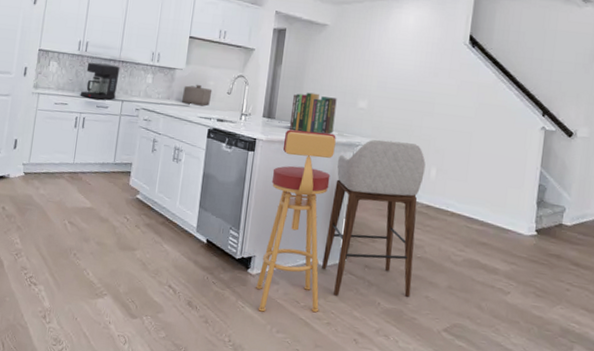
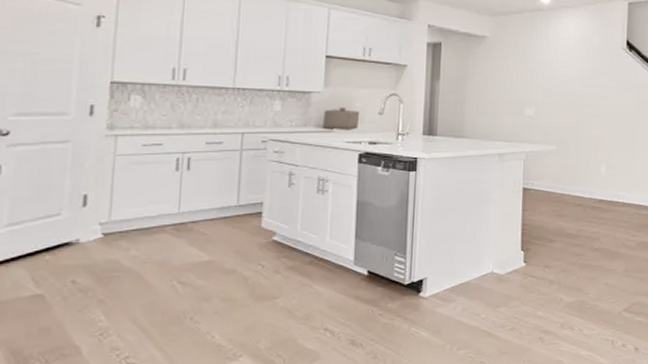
coffee maker: present [80,62,120,100] -> none [180,92,236,136]
bar stool: present [256,129,336,313] -> none [430,143,505,333]
books: present [290,92,337,135] -> none [454,105,503,146]
bar stool: present [322,139,426,297] -> none [501,144,595,301]

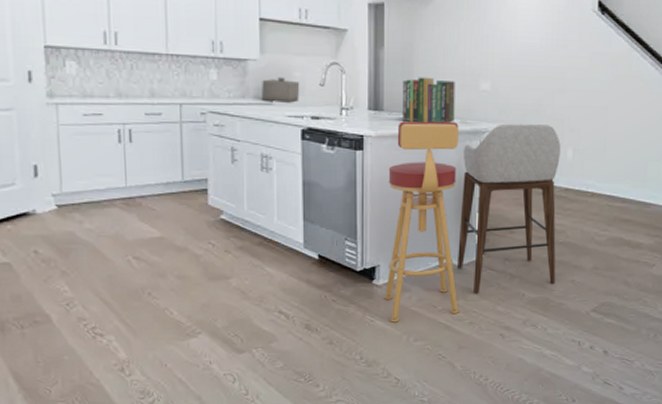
bar stool: none [430,143,505,333] -> present [385,121,460,323]
books: none [454,105,503,146] -> present [403,77,455,123]
bar stool: none [501,144,595,301] -> present [458,123,561,294]

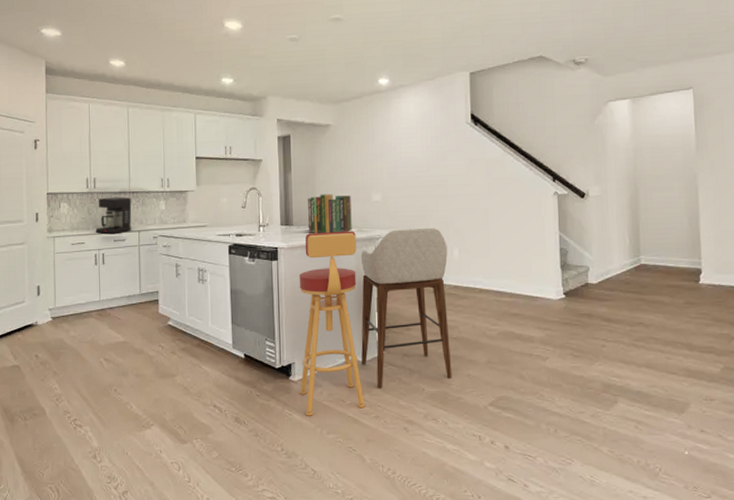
coffee maker: none [118,58,170,106] -> present [95,197,132,235]
canister: present [262,76,300,104] -> none [198,203,227,225]

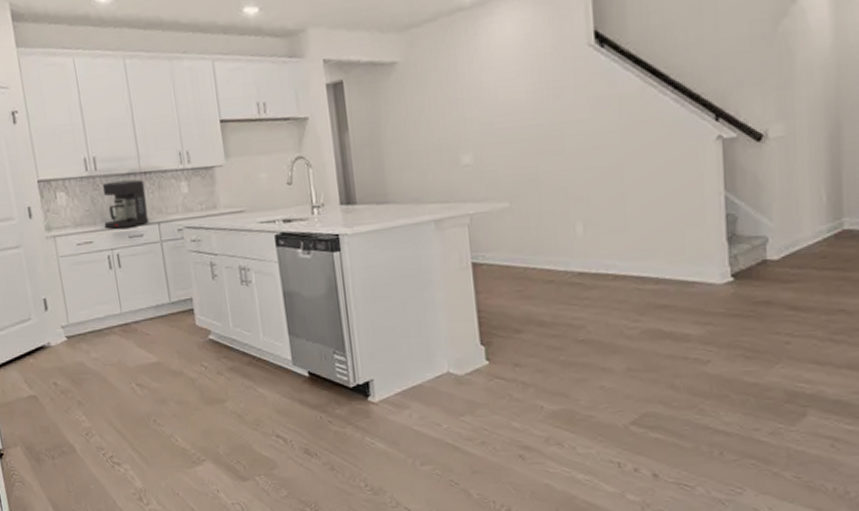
bar stool: present [299,231,366,416] -> none [369,206,468,445]
books: present [308,194,352,234] -> none [373,158,436,215]
bar stool: present [360,228,452,389] -> none [449,196,580,408]

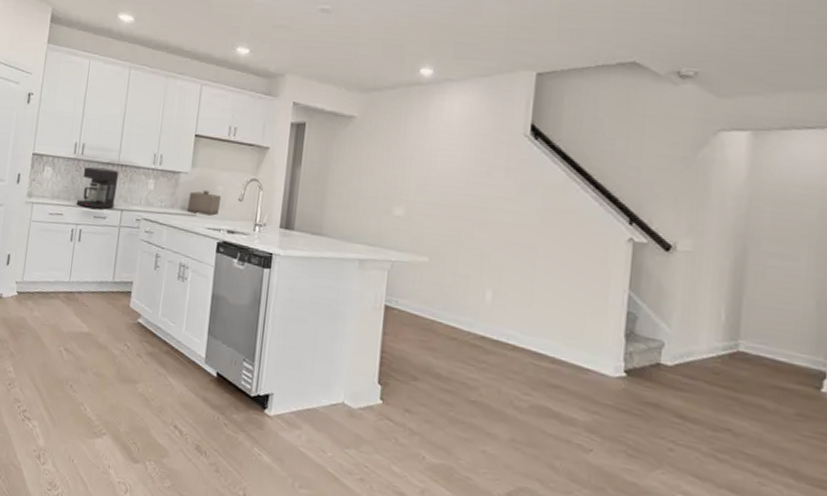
canister: none [230,180,269,210] -> present [187,189,222,217]

